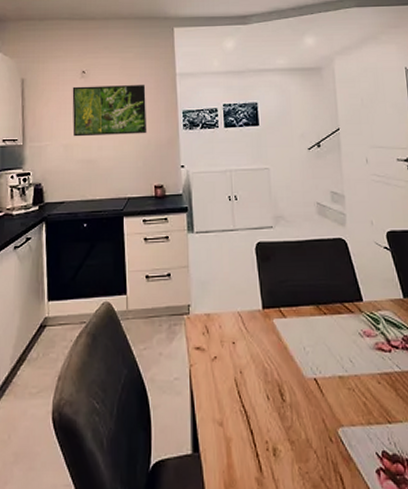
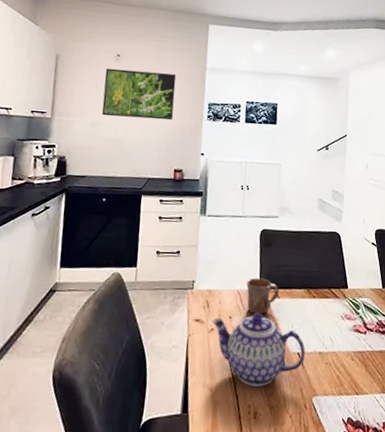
teapot: none [213,336,323,419] -> present [211,313,305,387]
mug: none [247,296,284,337] -> present [246,277,279,314]

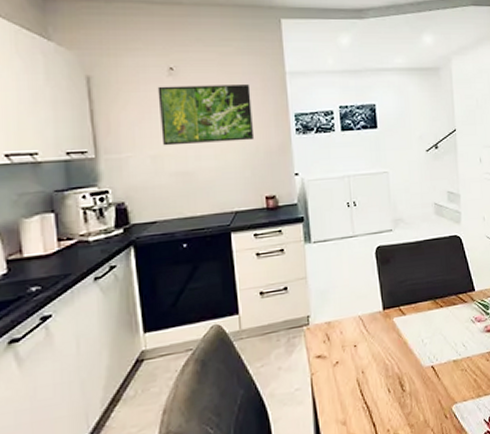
teapot: present [211,313,305,387] -> none [335,334,440,411]
mug: present [246,277,279,314] -> none [368,298,404,337]

